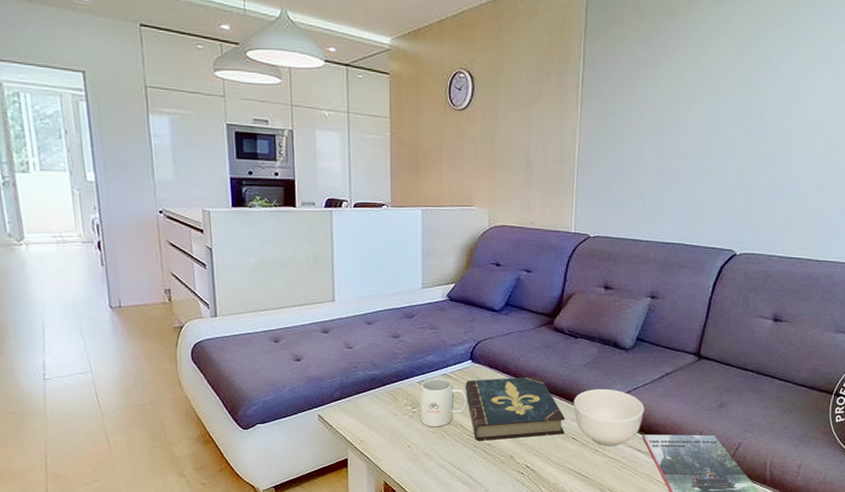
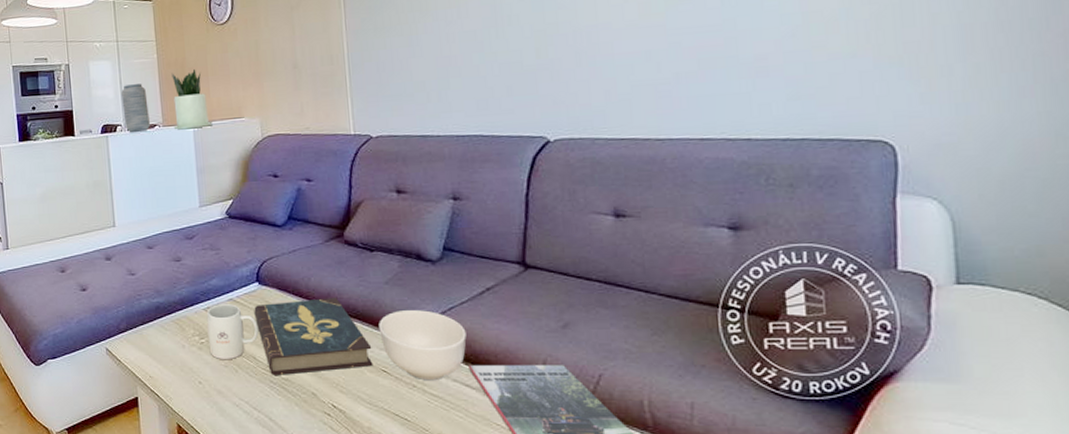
vase: none [350,160,378,211] -> present [121,84,150,133]
planter: none [402,151,442,213] -> present [171,68,213,130]

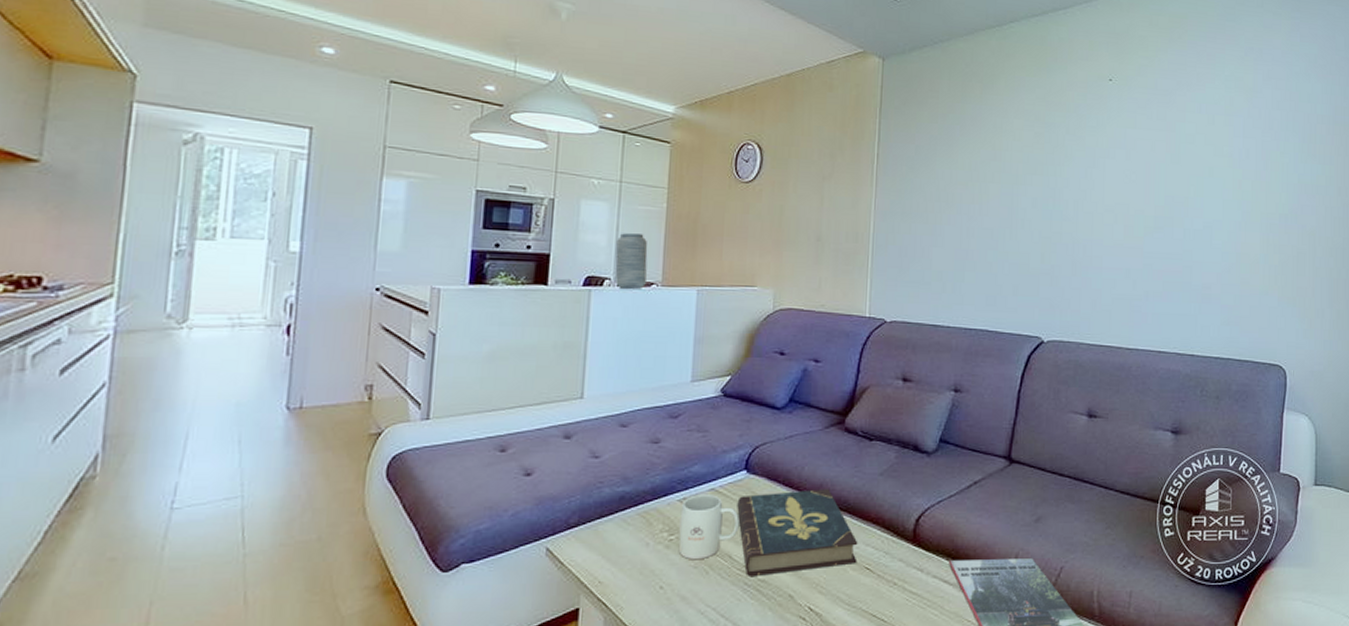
planter: present [171,68,213,130] -> none [674,225,721,293]
bowl: present [379,310,467,381] -> none [868,503,951,578]

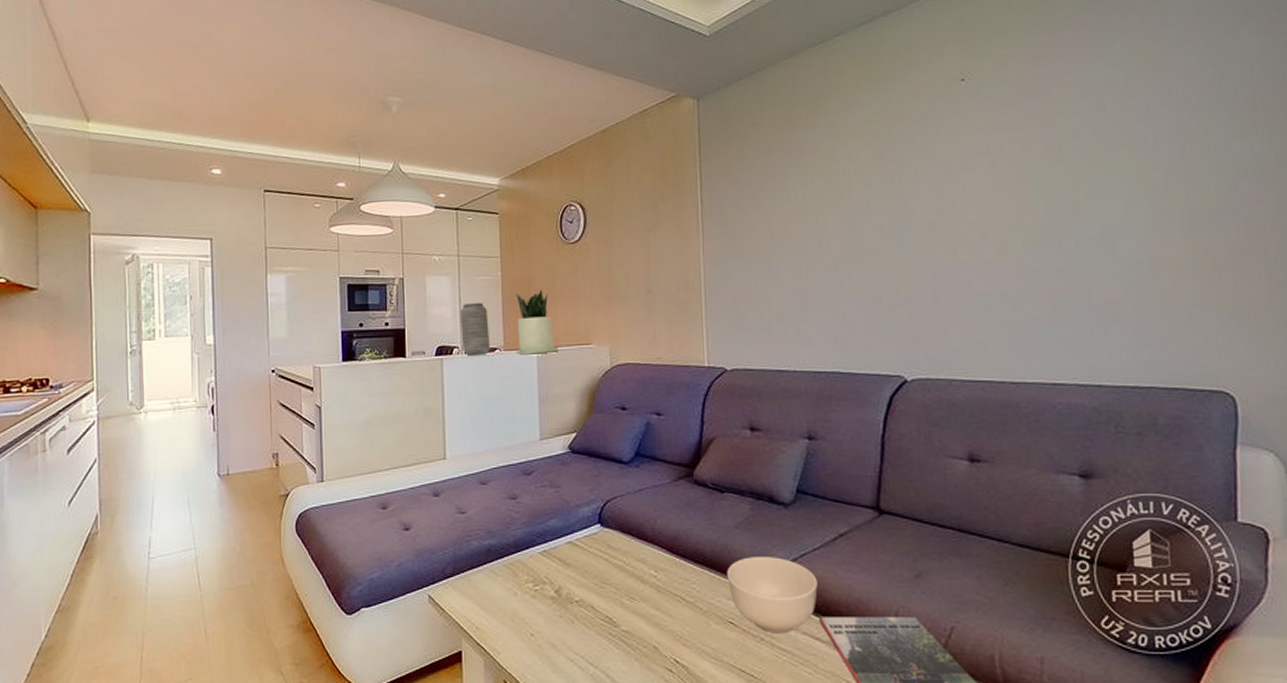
planter: none [674,225,721,293] -> present [515,289,558,355]
mug: present [678,493,739,560] -> none [542,546,598,610]
book: present [737,489,858,576] -> none [594,542,720,627]
bowl: none [868,503,951,578] -> present [727,557,818,634]

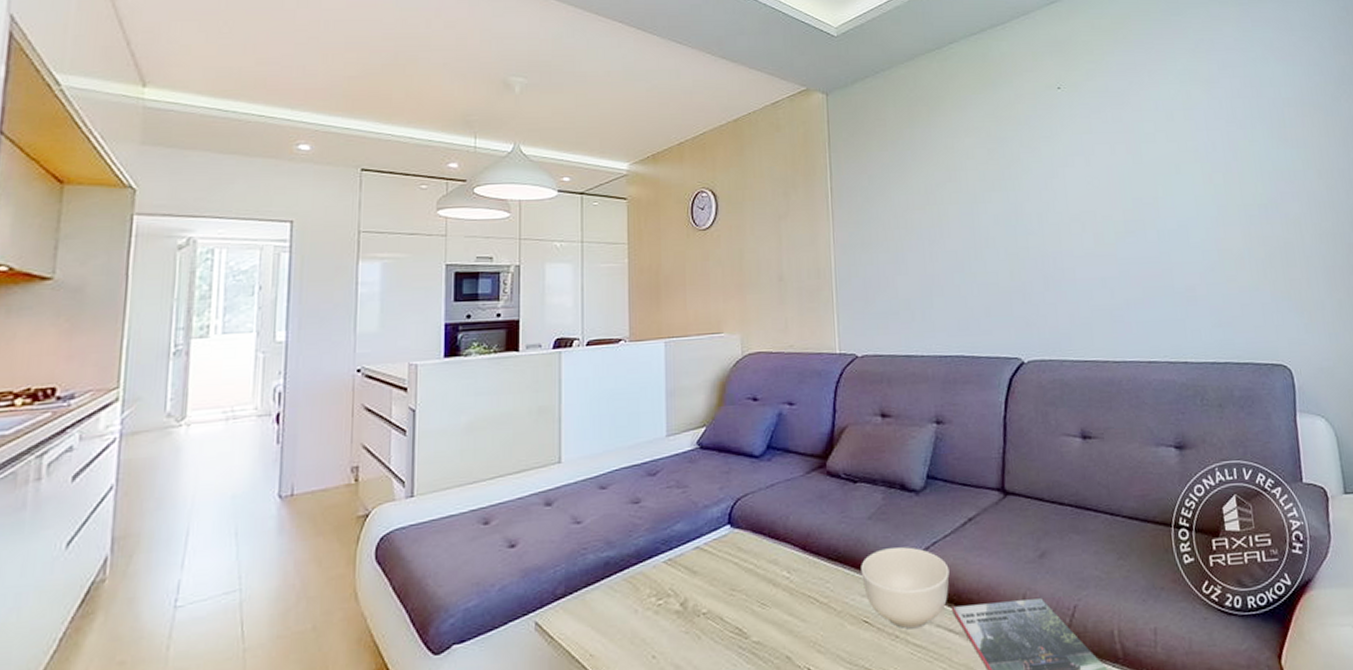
vase: present [460,303,490,357] -> none [582,291,614,349]
planter: present [515,289,558,355] -> none [642,276,688,346]

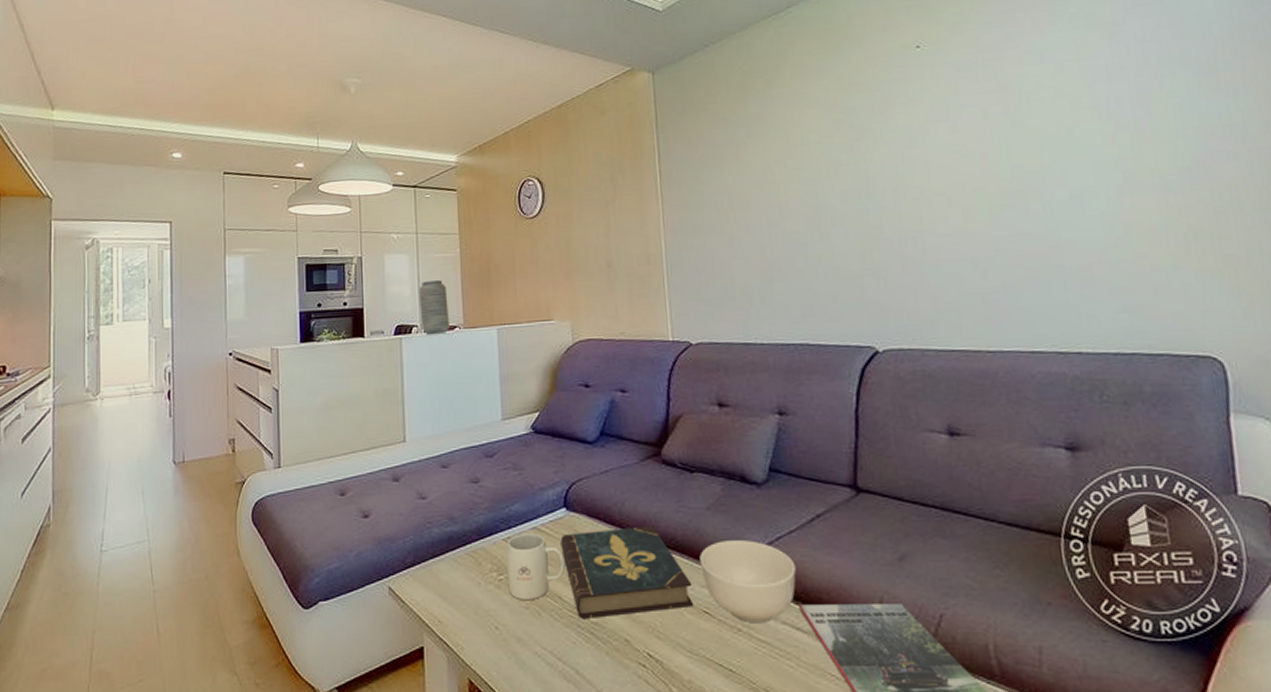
vase: none [582,291,614,349] -> present [419,280,449,335]
mug: none [667,552,728,625] -> present [506,532,565,601]
book: none [724,538,855,639] -> present [560,526,694,618]

